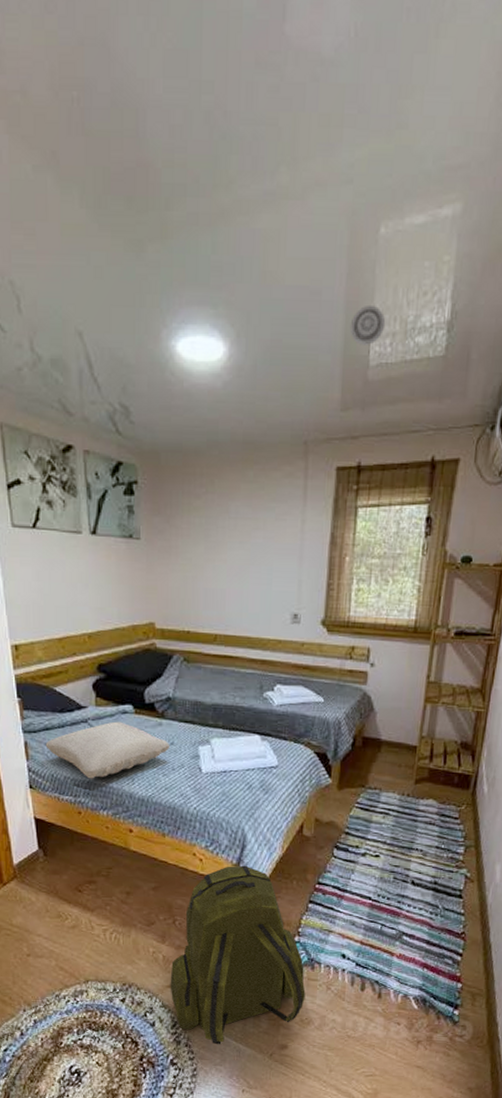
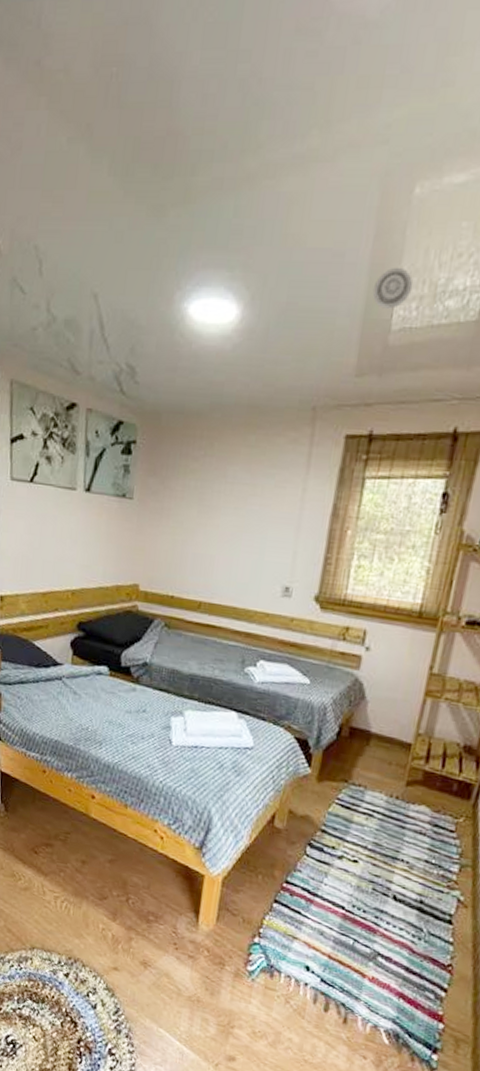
pillow: present [45,721,169,779] -> none [18,681,141,739]
backpack: present [170,865,306,1045] -> none [116,848,262,1043]

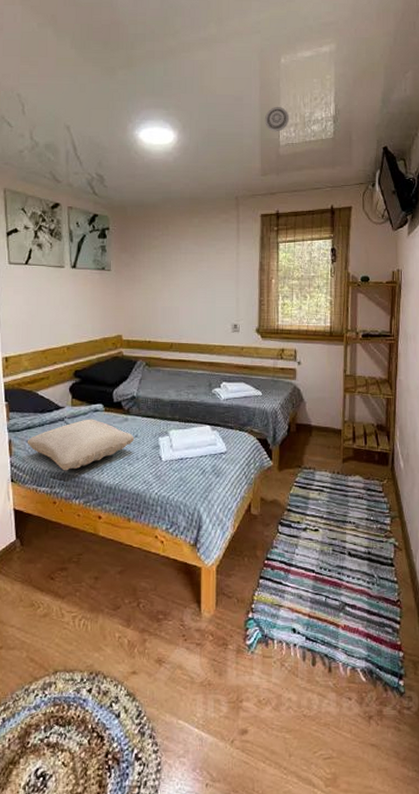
pillow: none [18,681,141,739] -> present [27,419,134,471]

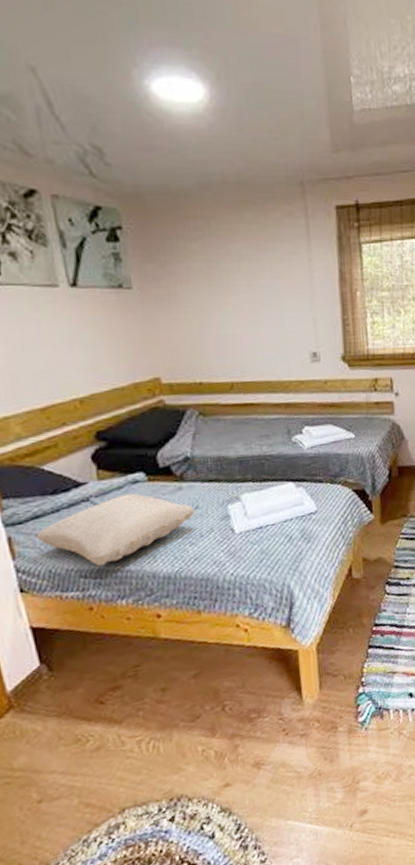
smoke detector: present [264,106,290,132] -> none [330,54,364,92]

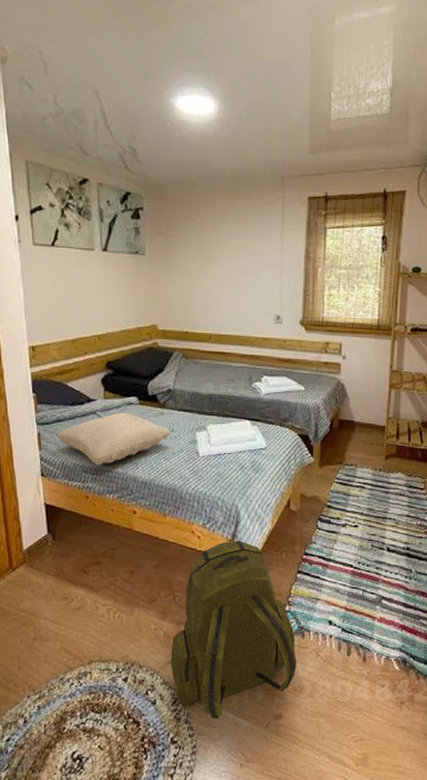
backpack: none [226,624,379,836] -> present [170,540,297,719]

